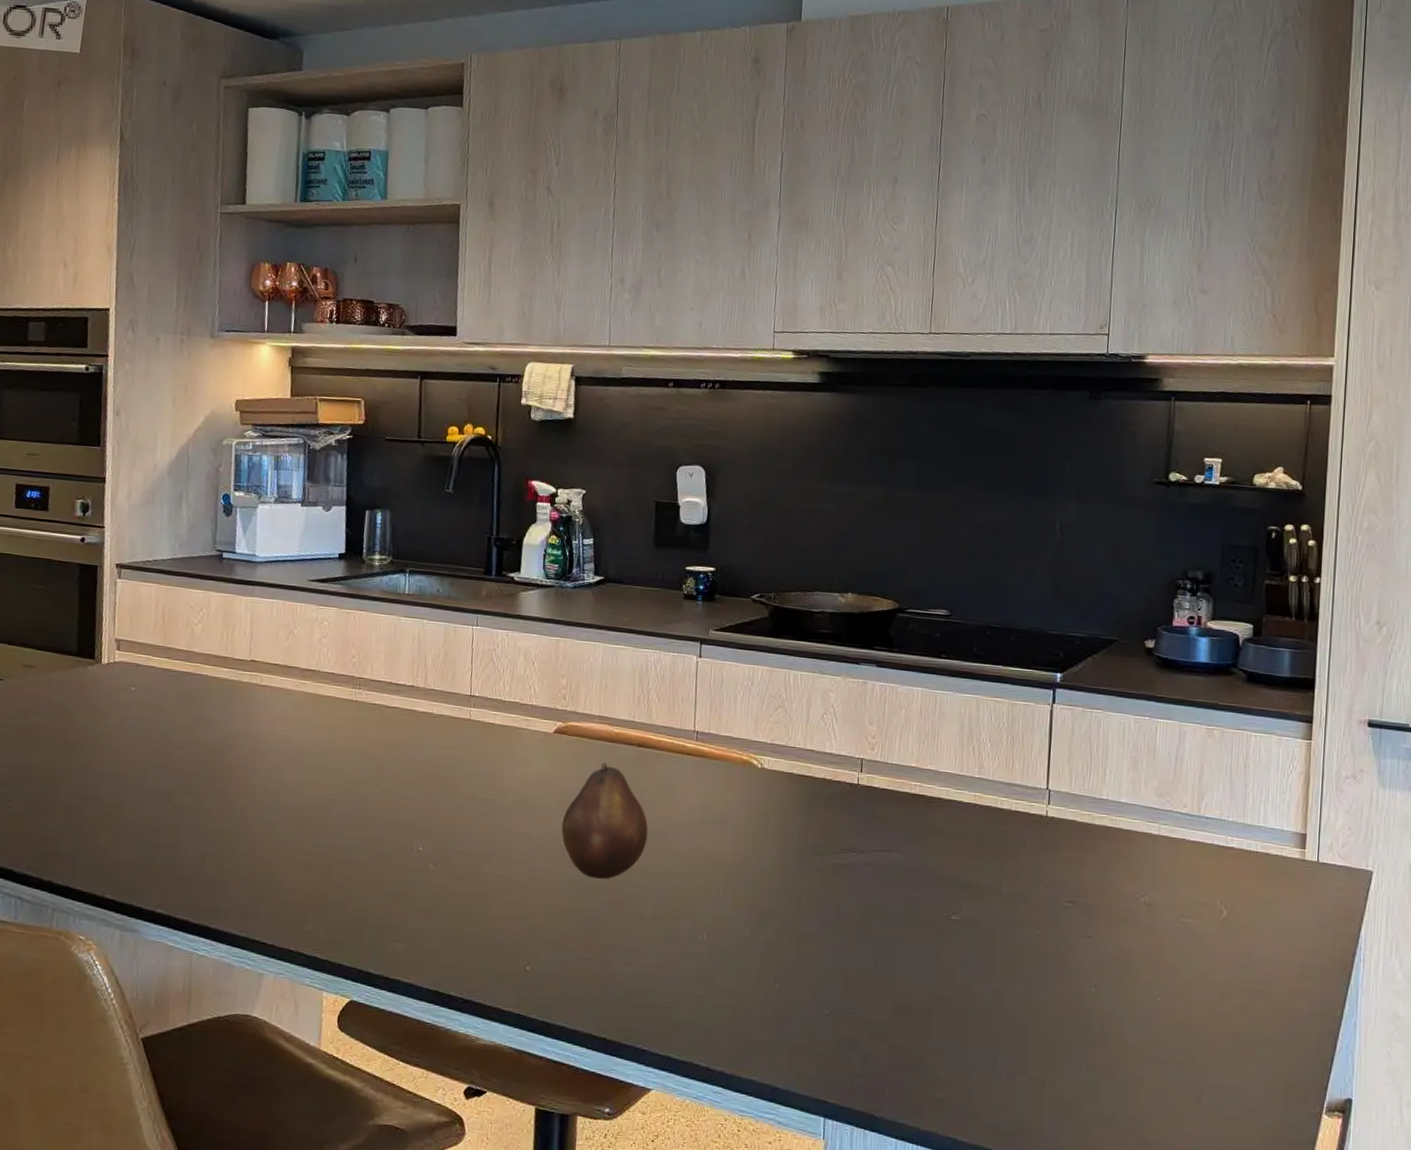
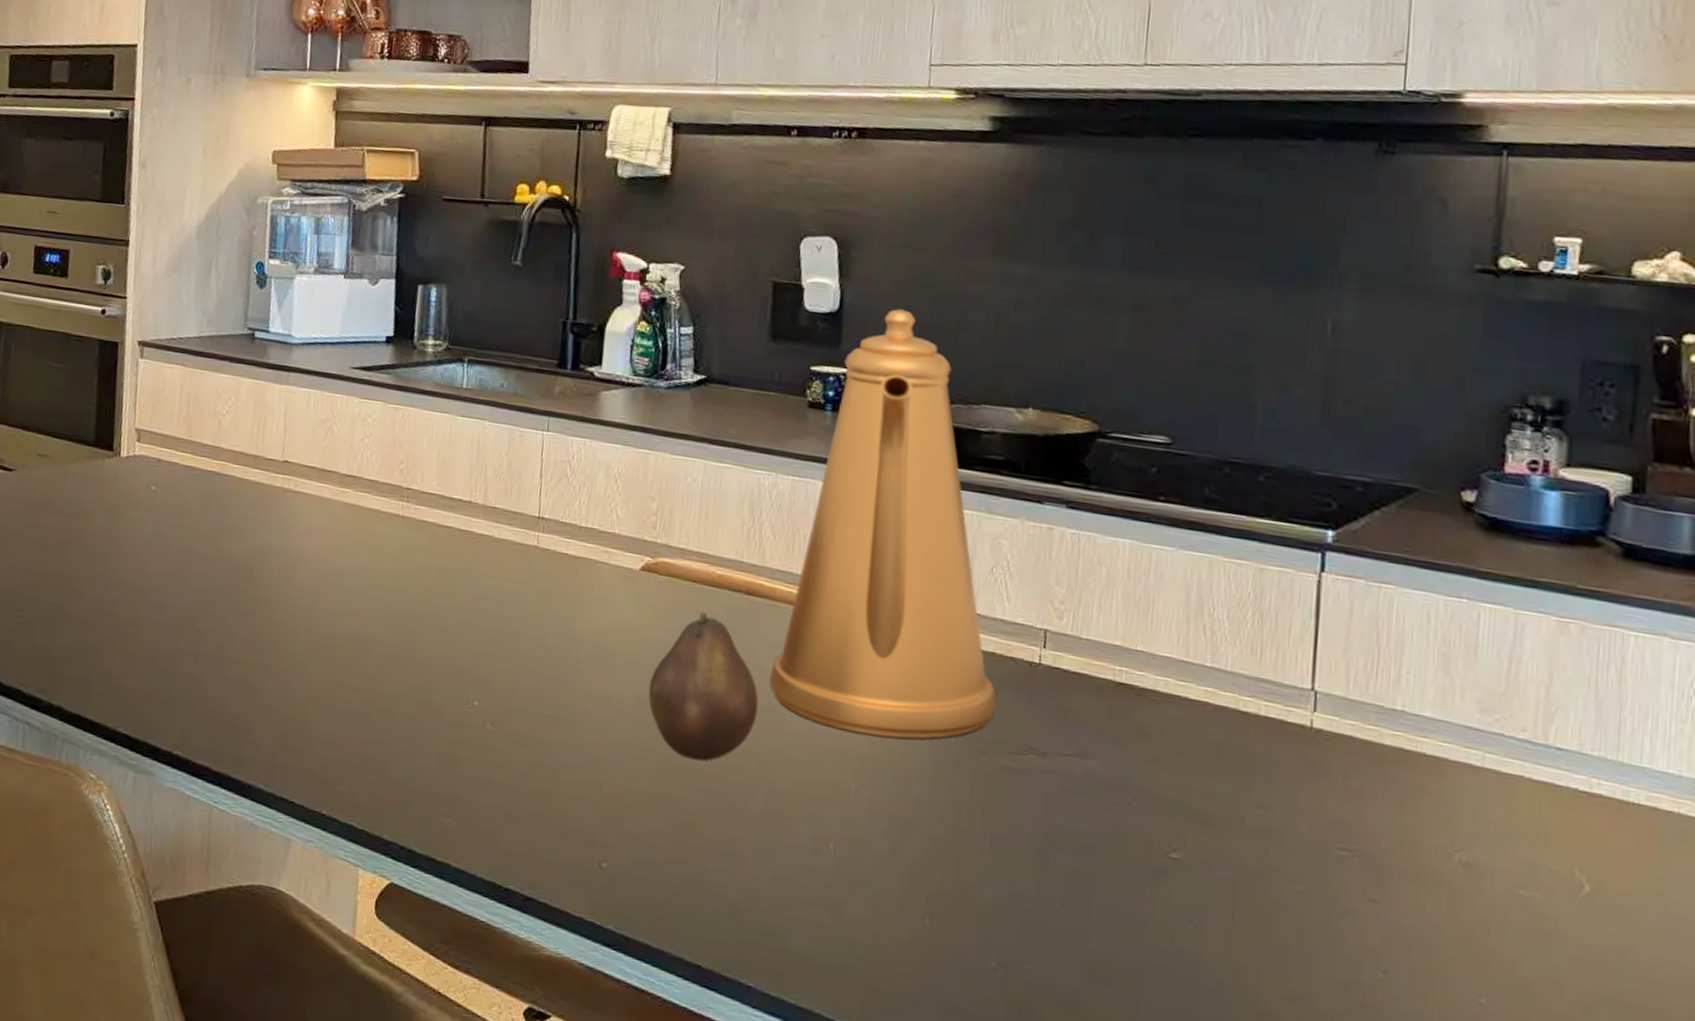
coffee pot: none [656,520,827,850] -> present [769,309,996,741]

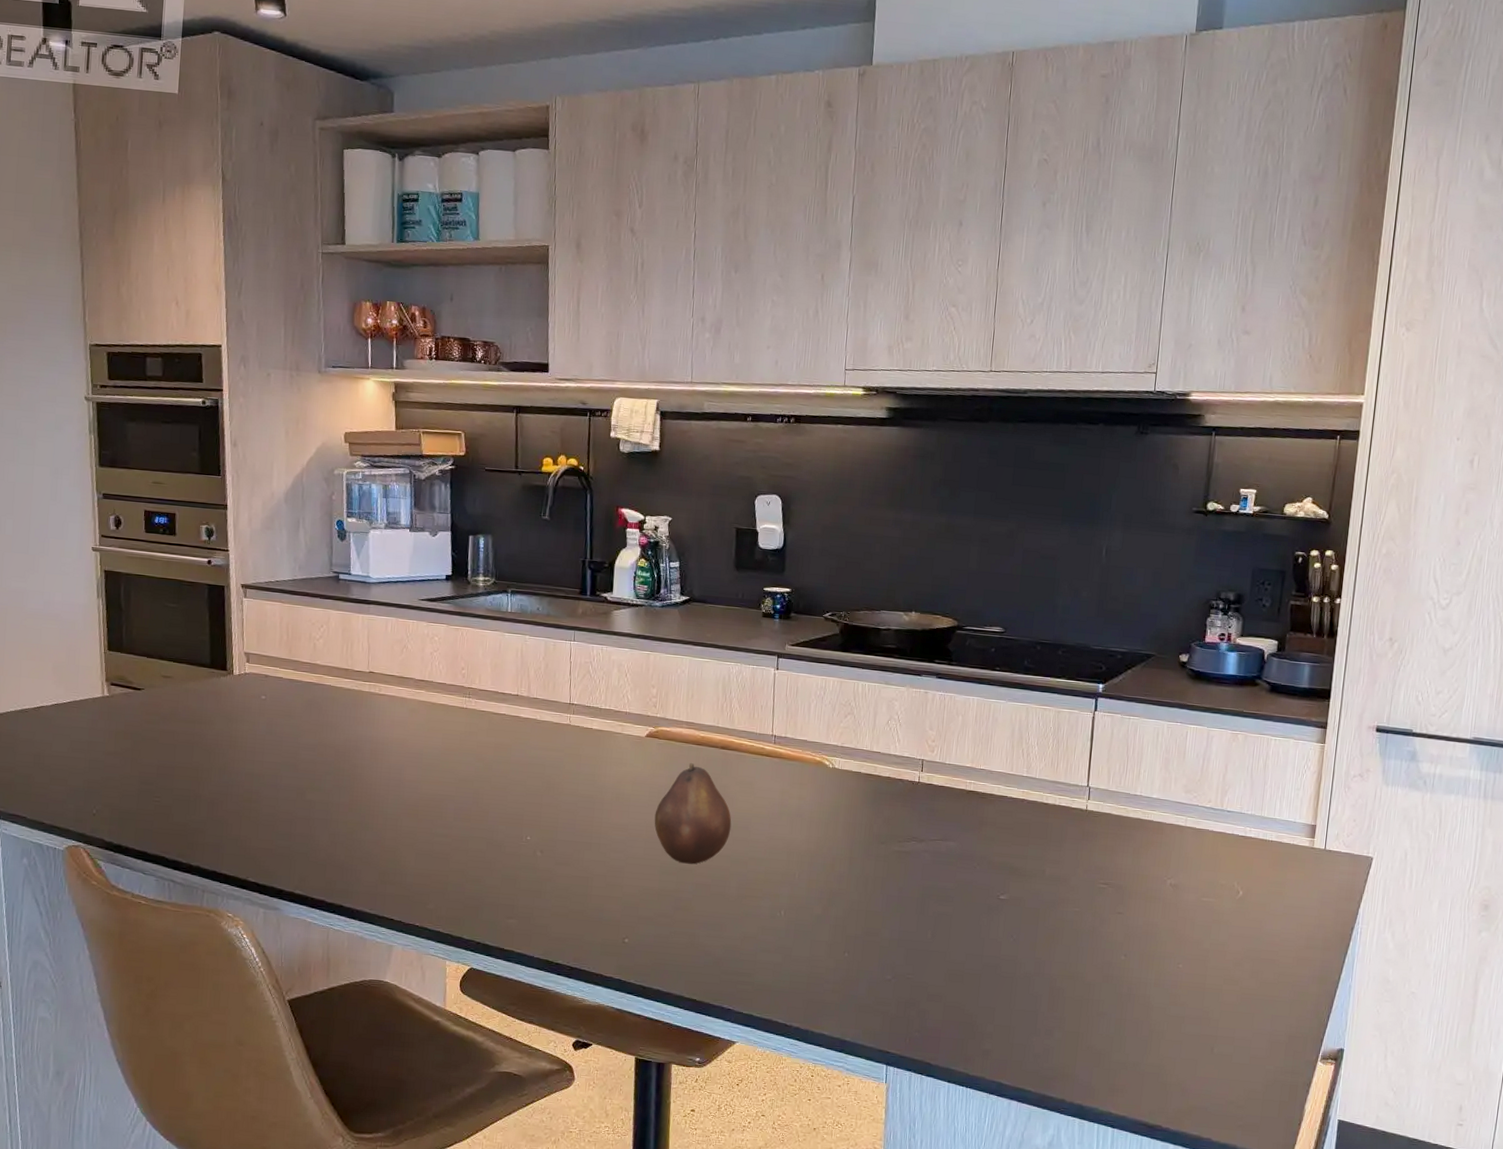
coffee pot: present [769,309,996,741] -> none [738,545,891,839]

